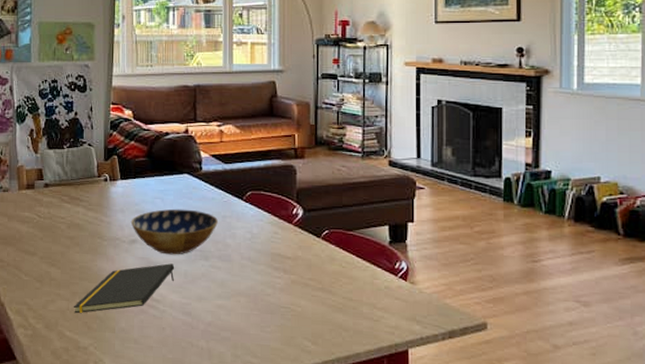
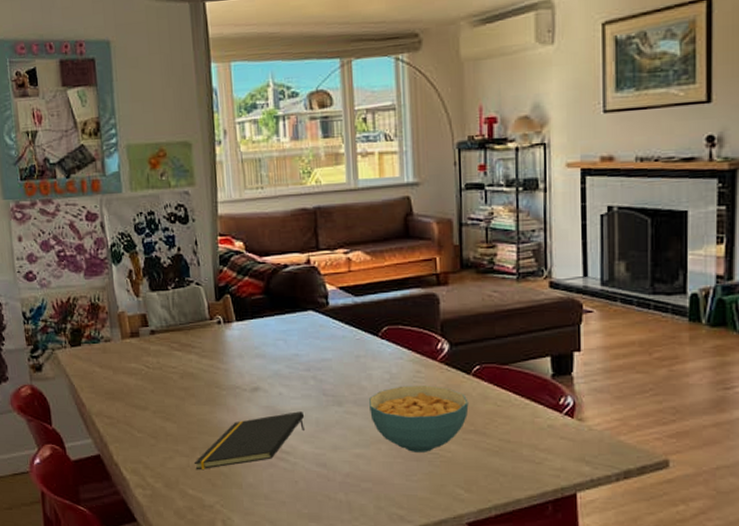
bowl: present [130,208,218,255] -> none [251,350,351,402]
cereal bowl: none [231,245,318,306] -> present [368,386,469,452]

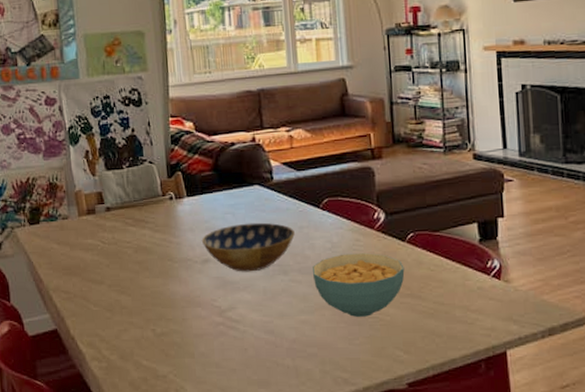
notepad: present [193,411,304,470] -> none [147,281,253,341]
bowl: none [251,350,351,402] -> present [201,222,295,272]

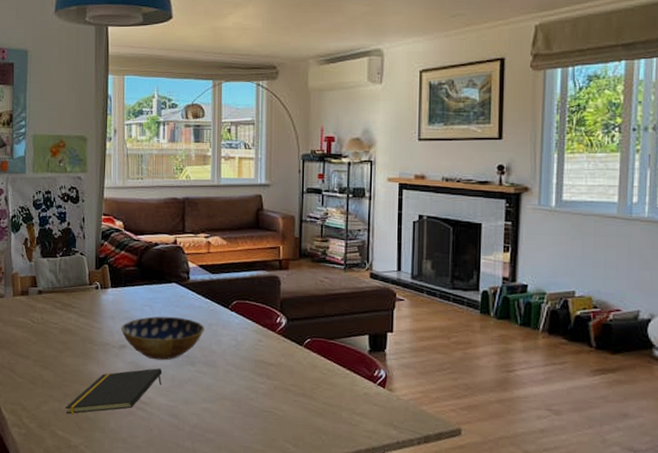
notepad: none [147,281,253,341] -> present [65,368,162,414]
cereal bowl: present [311,253,405,317] -> none [216,351,300,410]

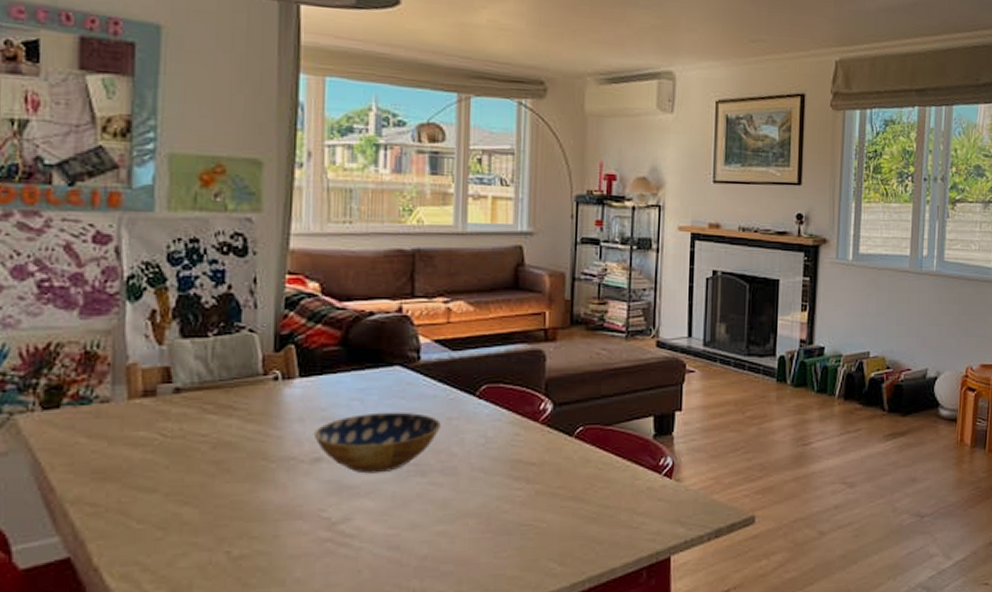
notepad: present [65,368,162,414] -> none [218,485,377,568]

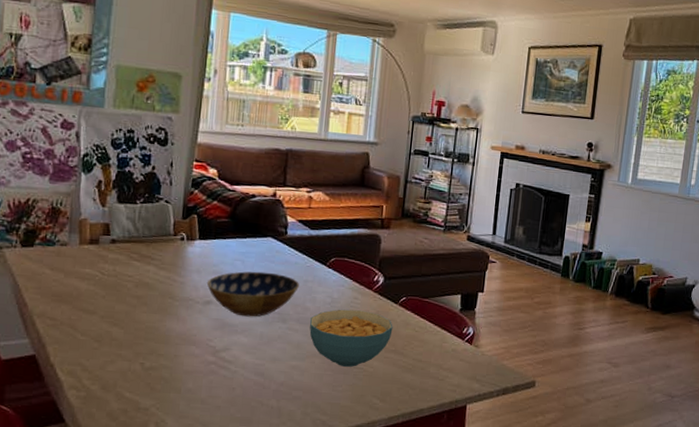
cereal bowl: none [457,449,569,525] -> present [309,309,393,367]

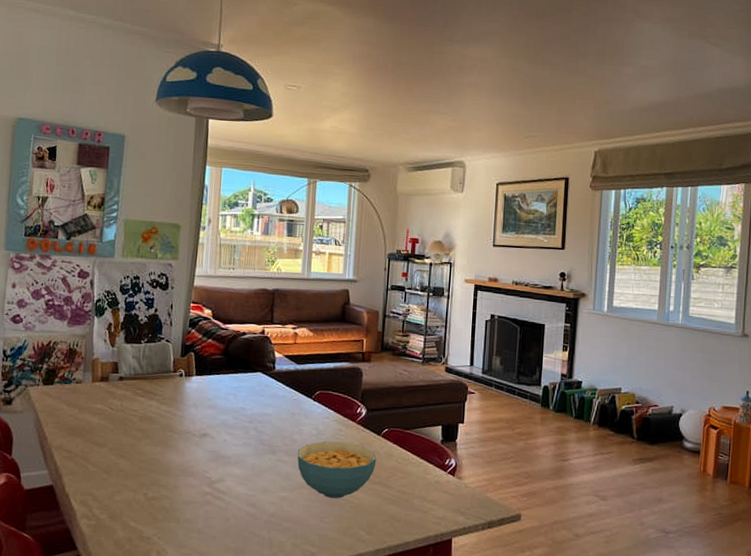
bowl: present [206,271,299,317] -> none [202,405,287,449]

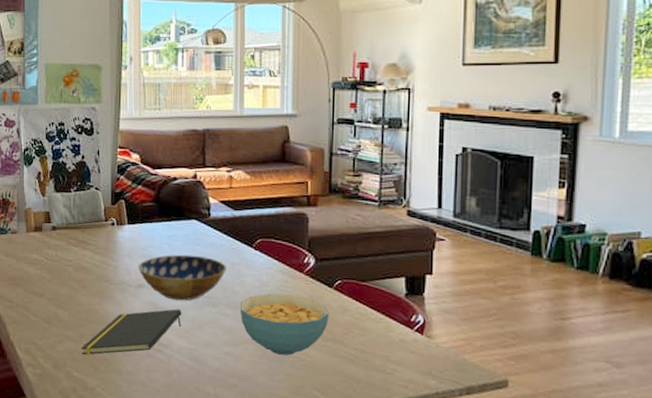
notepad: none [139,457,242,505] -> present [80,309,181,355]
bowl: none [202,405,287,449] -> present [137,254,226,301]

